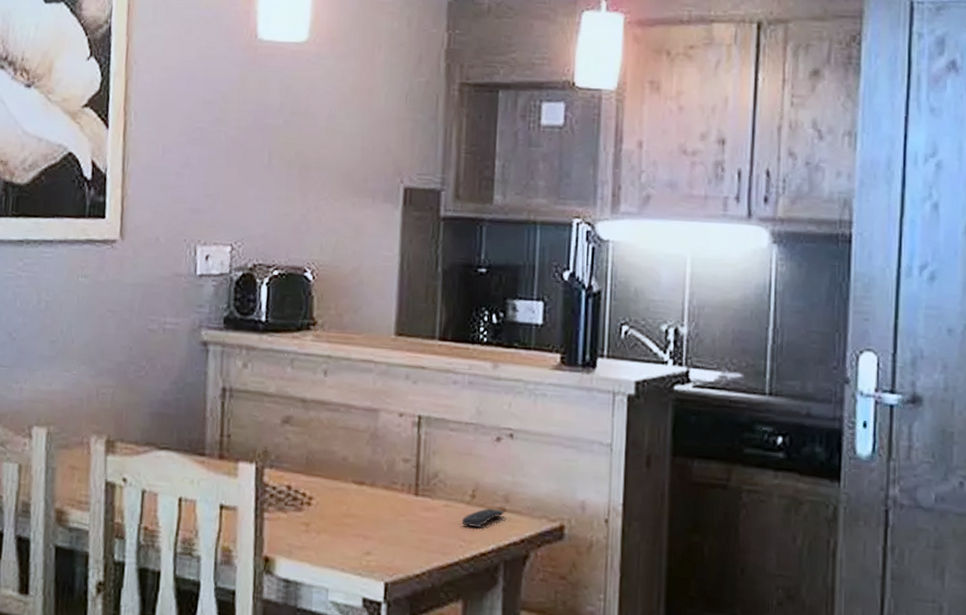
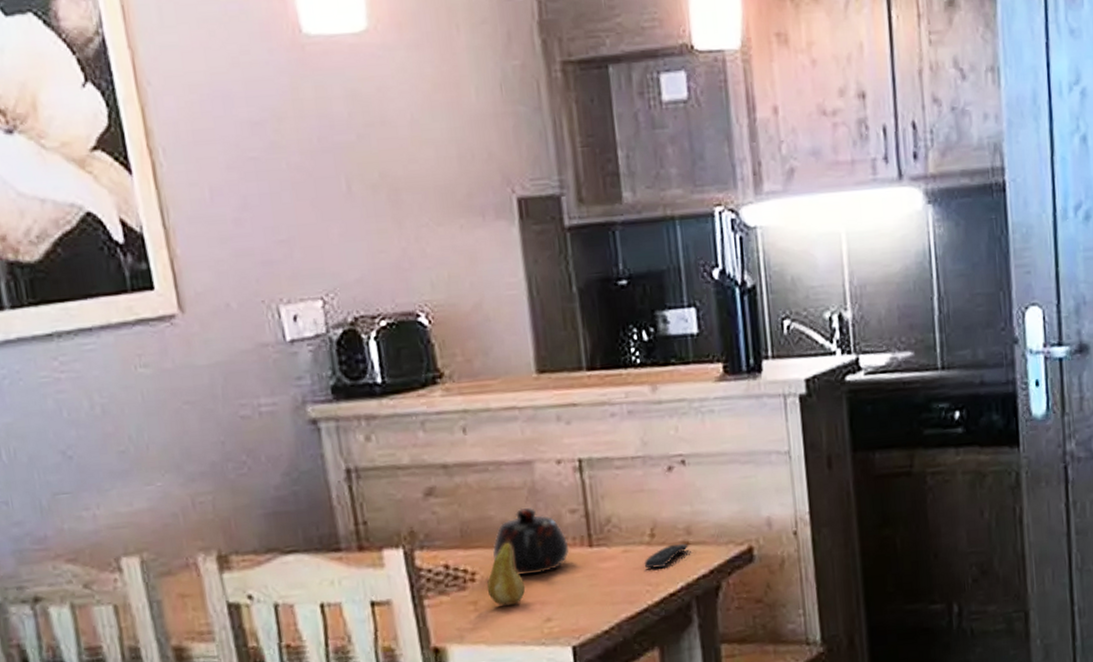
fruit: none [319,475,353,533] -> present [487,541,526,606]
teapot: none [330,448,398,511] -> present [492,508,570,576]

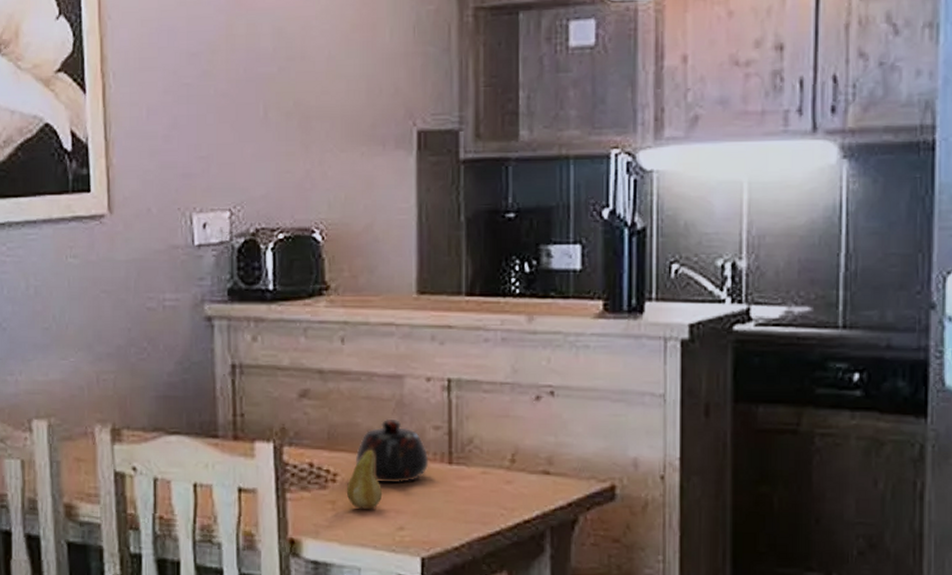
remote control: present [644,544,689,568] -> none [501,472,549,493]

